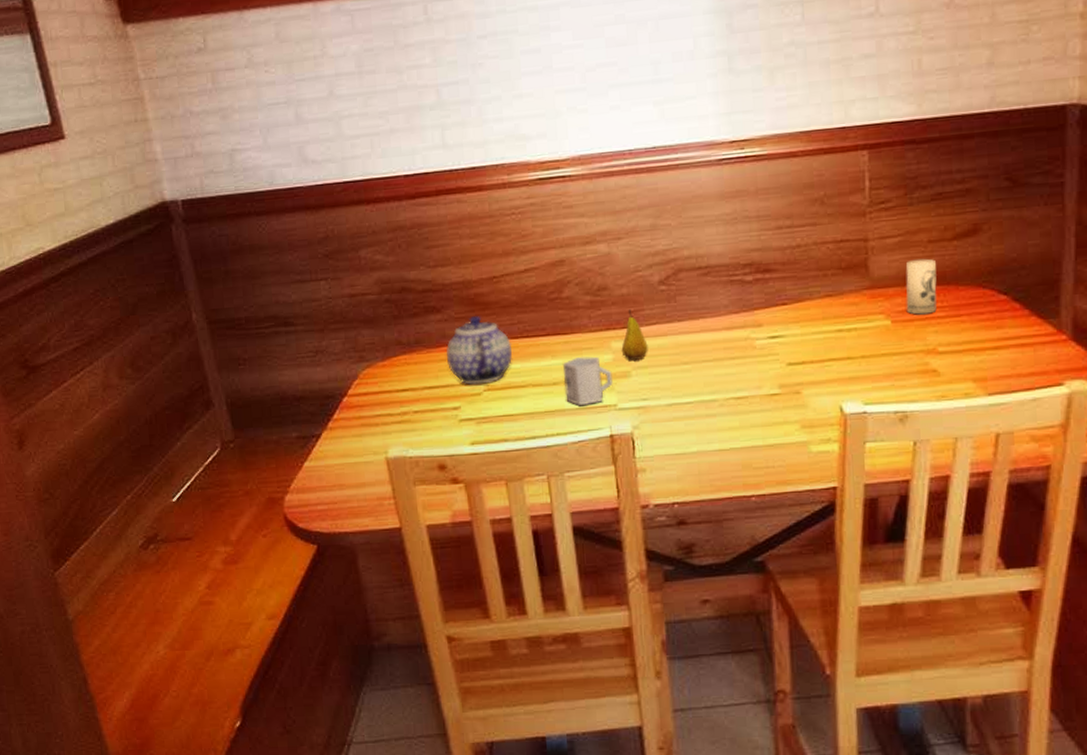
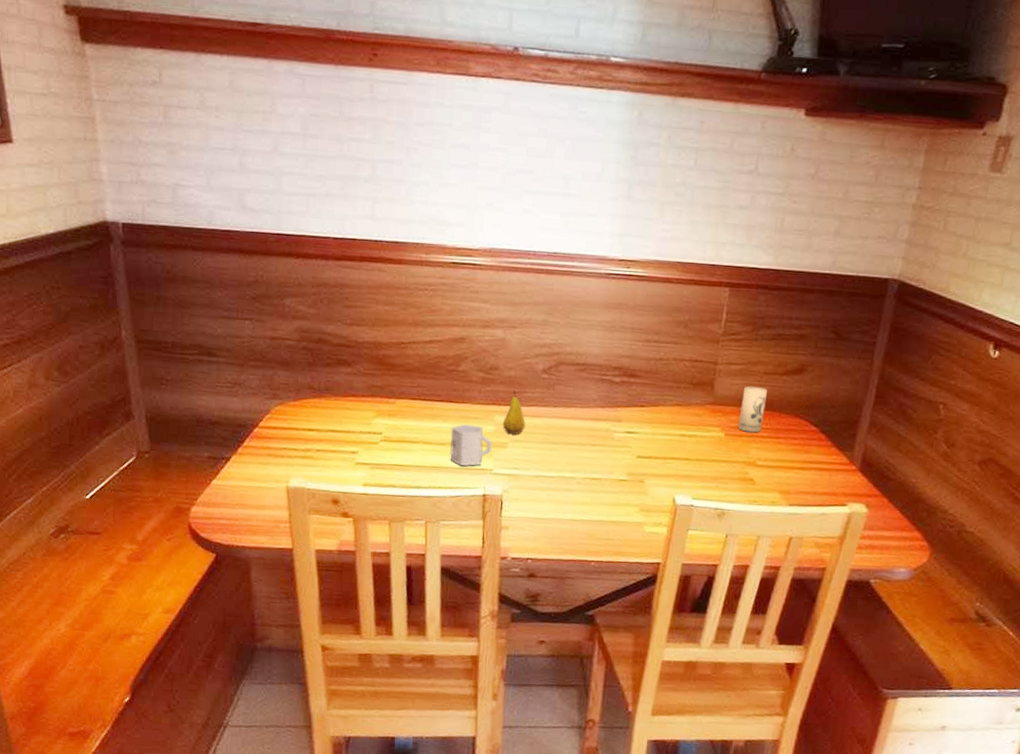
teapot: present [446,315,513,385] -> none [350,373,410,435]

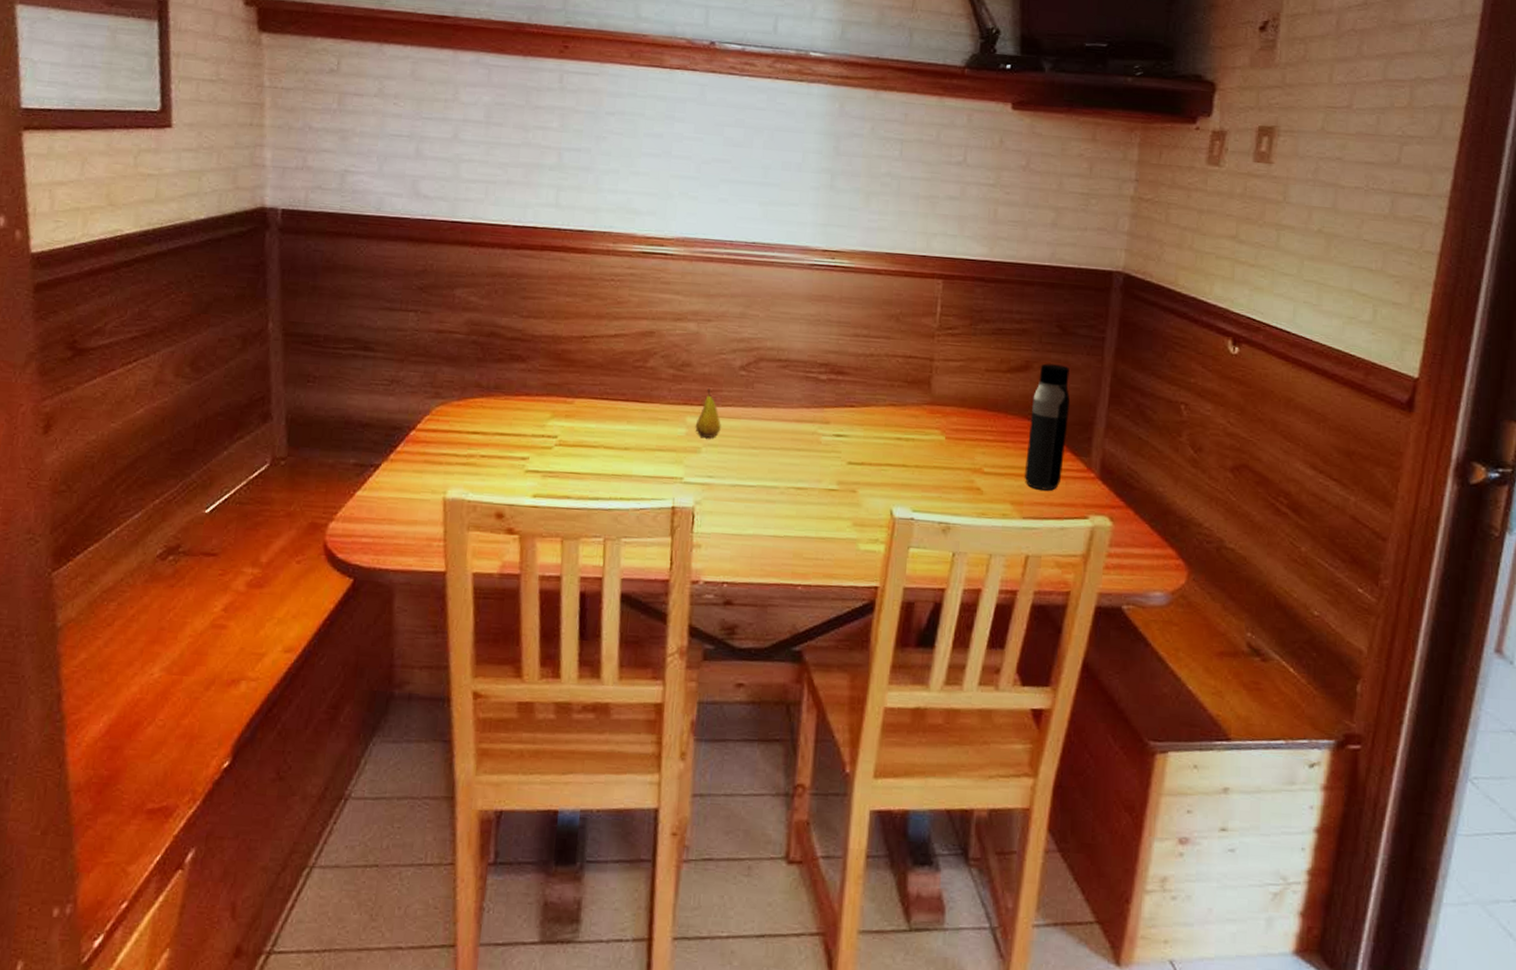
cup: present [450,424,492,466] -> none [635,426,683,474]
candle: present [738,386,767,433] -> none [960,384,990,436]
water bottle: none [793,367,841,481] -> present [1025,363,1071,491]

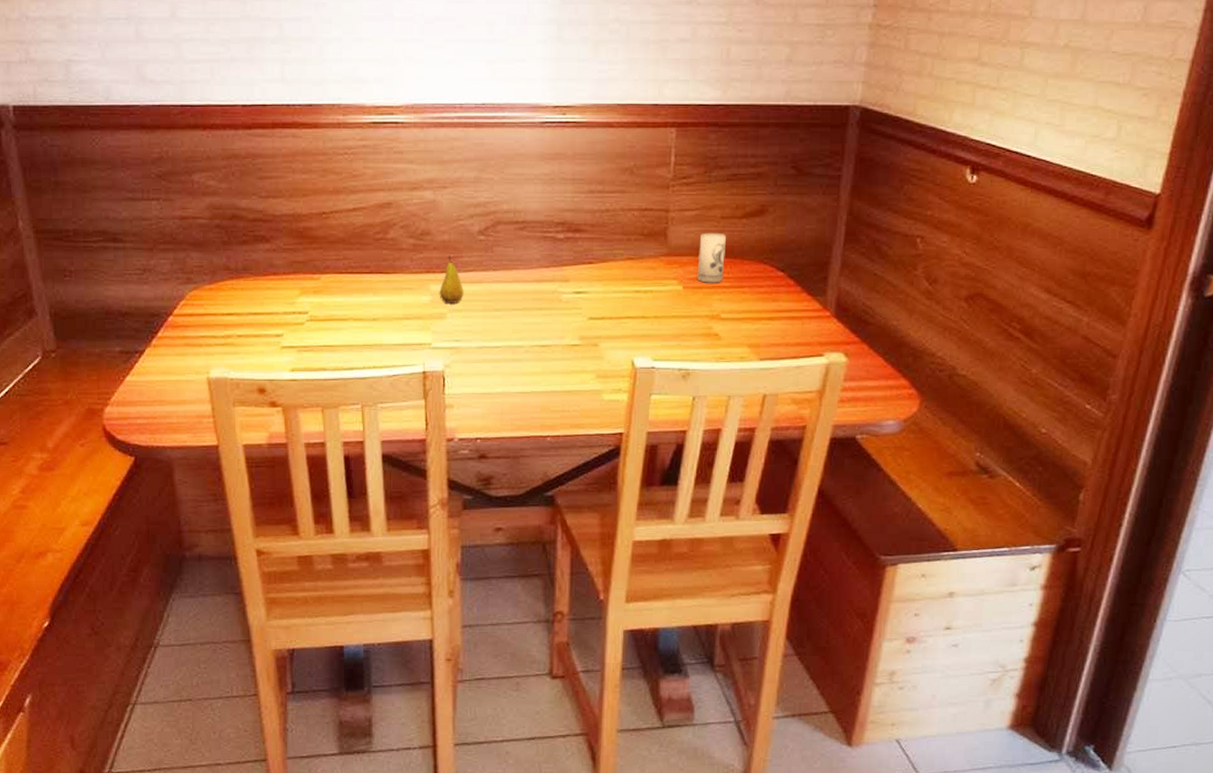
candle: none [960,384,990,436] -> present [697,232,726,283]
water bottle: present [1025,363,1071,491] -> none [761,206,806,332]

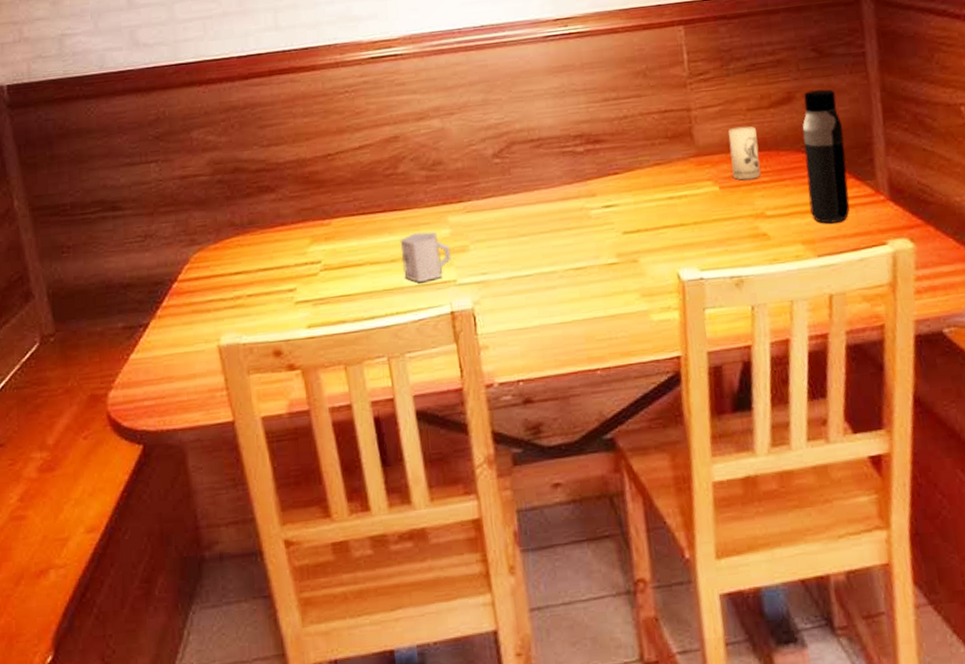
cup: none [383,296,429,341] -> present [400,231,451,282]
fruit: present [439,255,464,303] -> none [458,183,486,234]
water bottle: none [761,206,806,332] -> present [802,89,850,224]

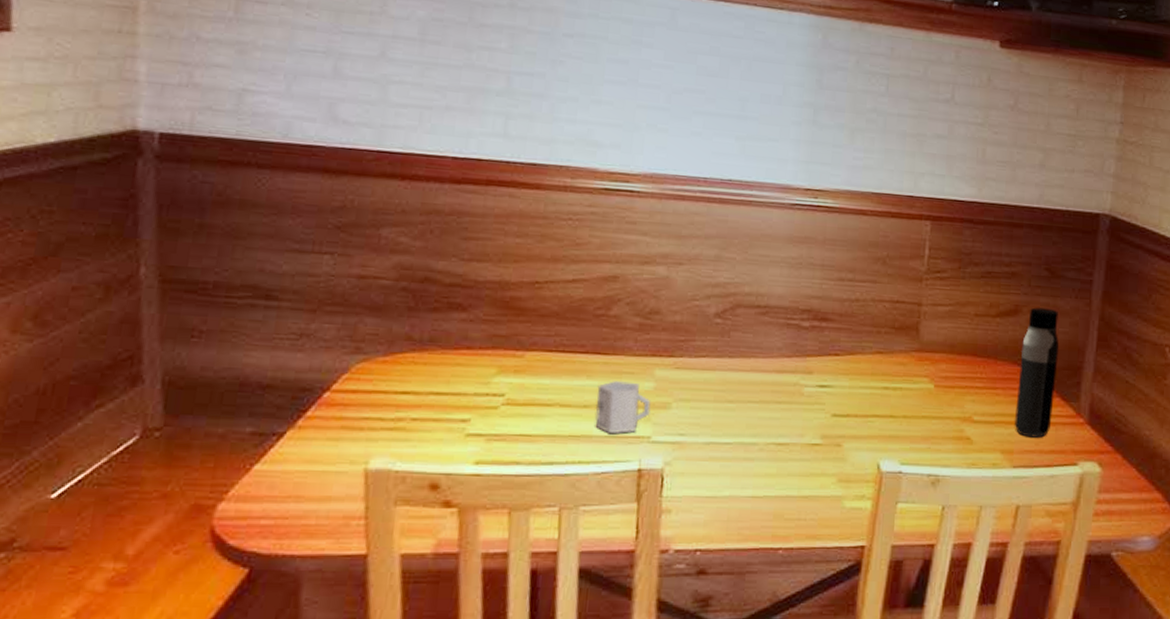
candle: present [728,126,761,181] -> none [949,329,979,383]

